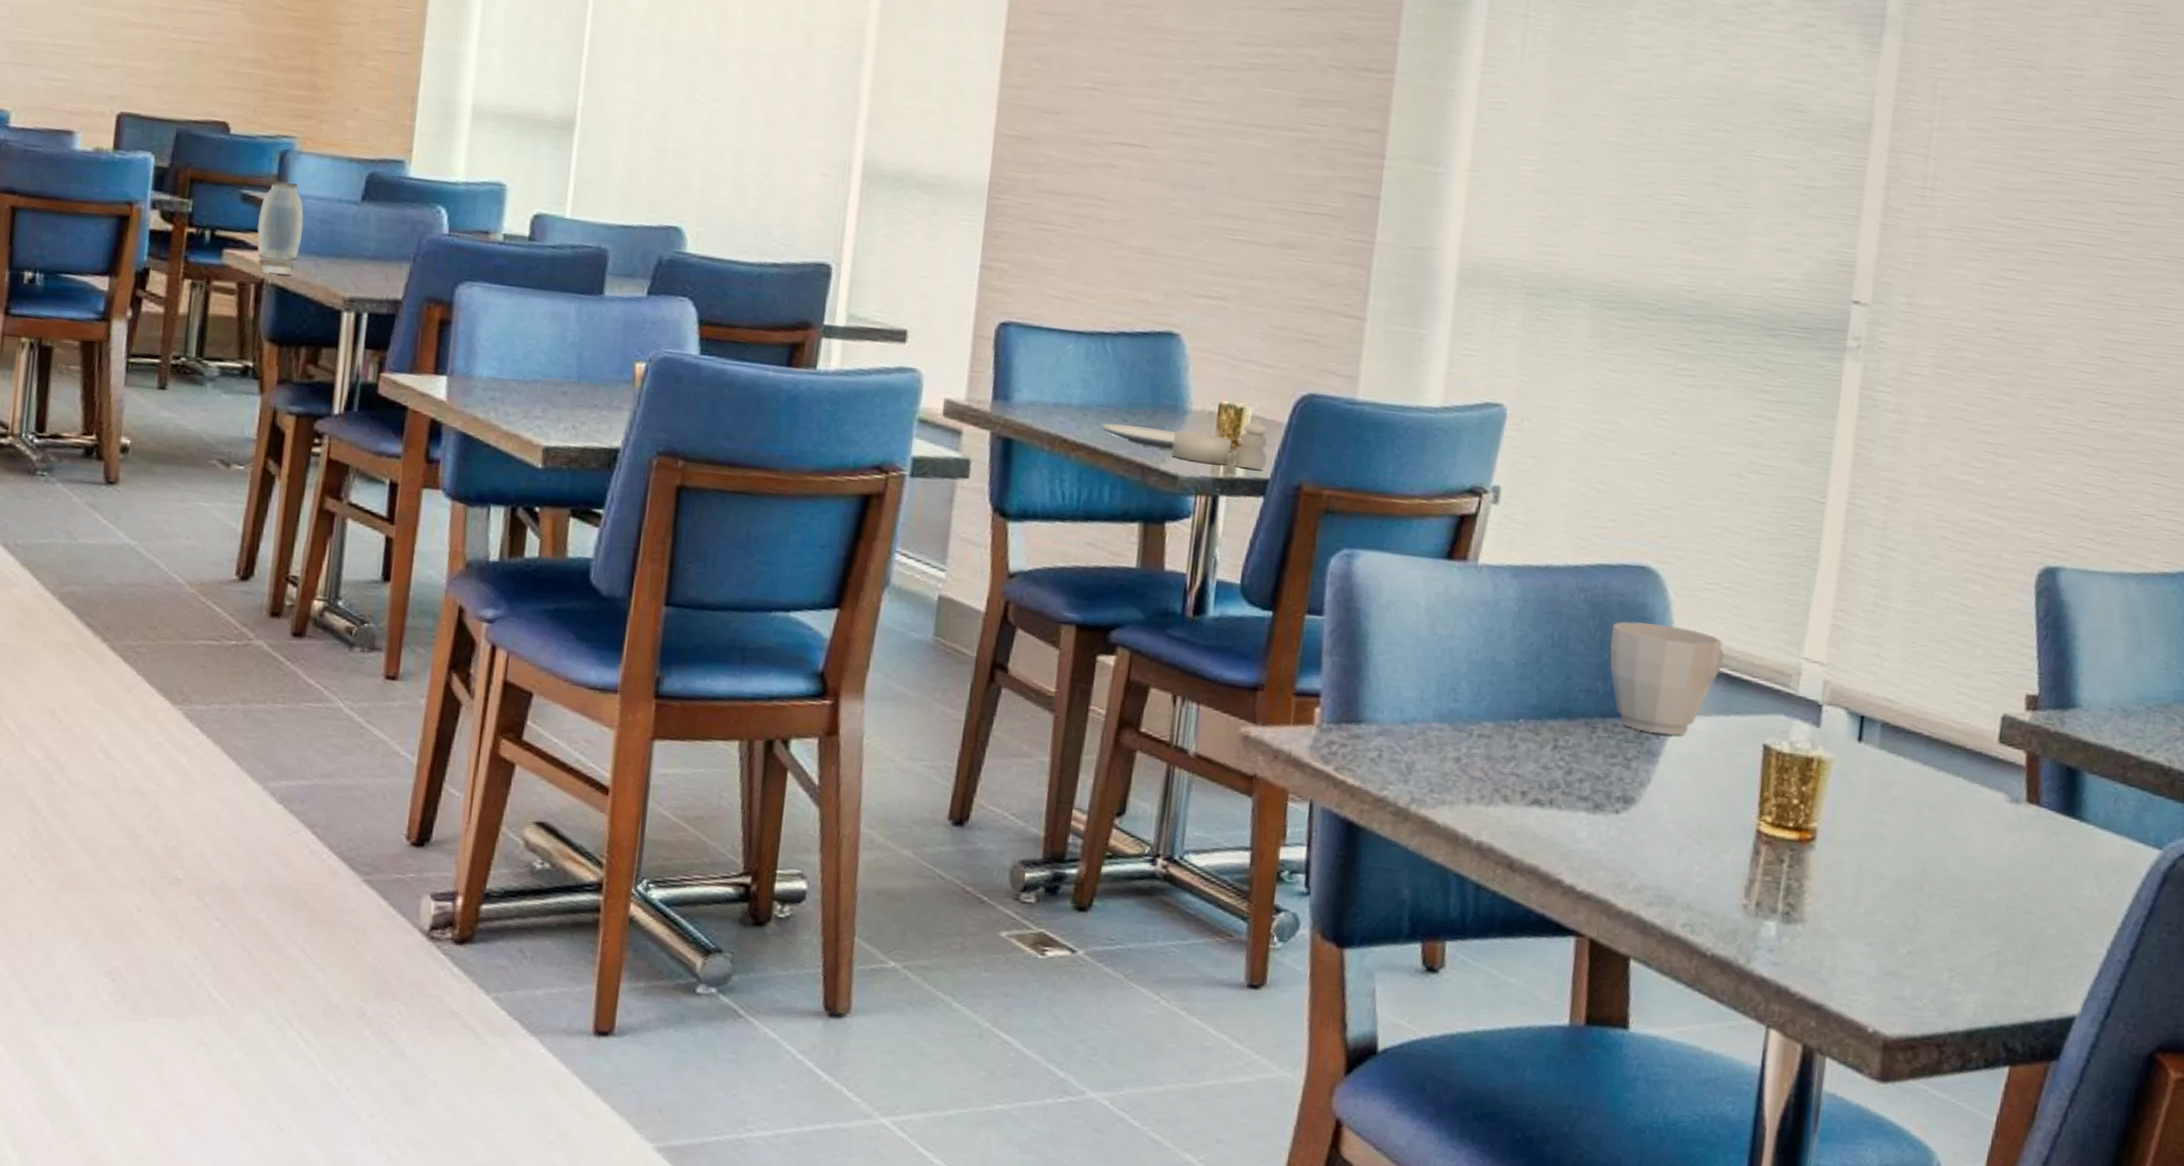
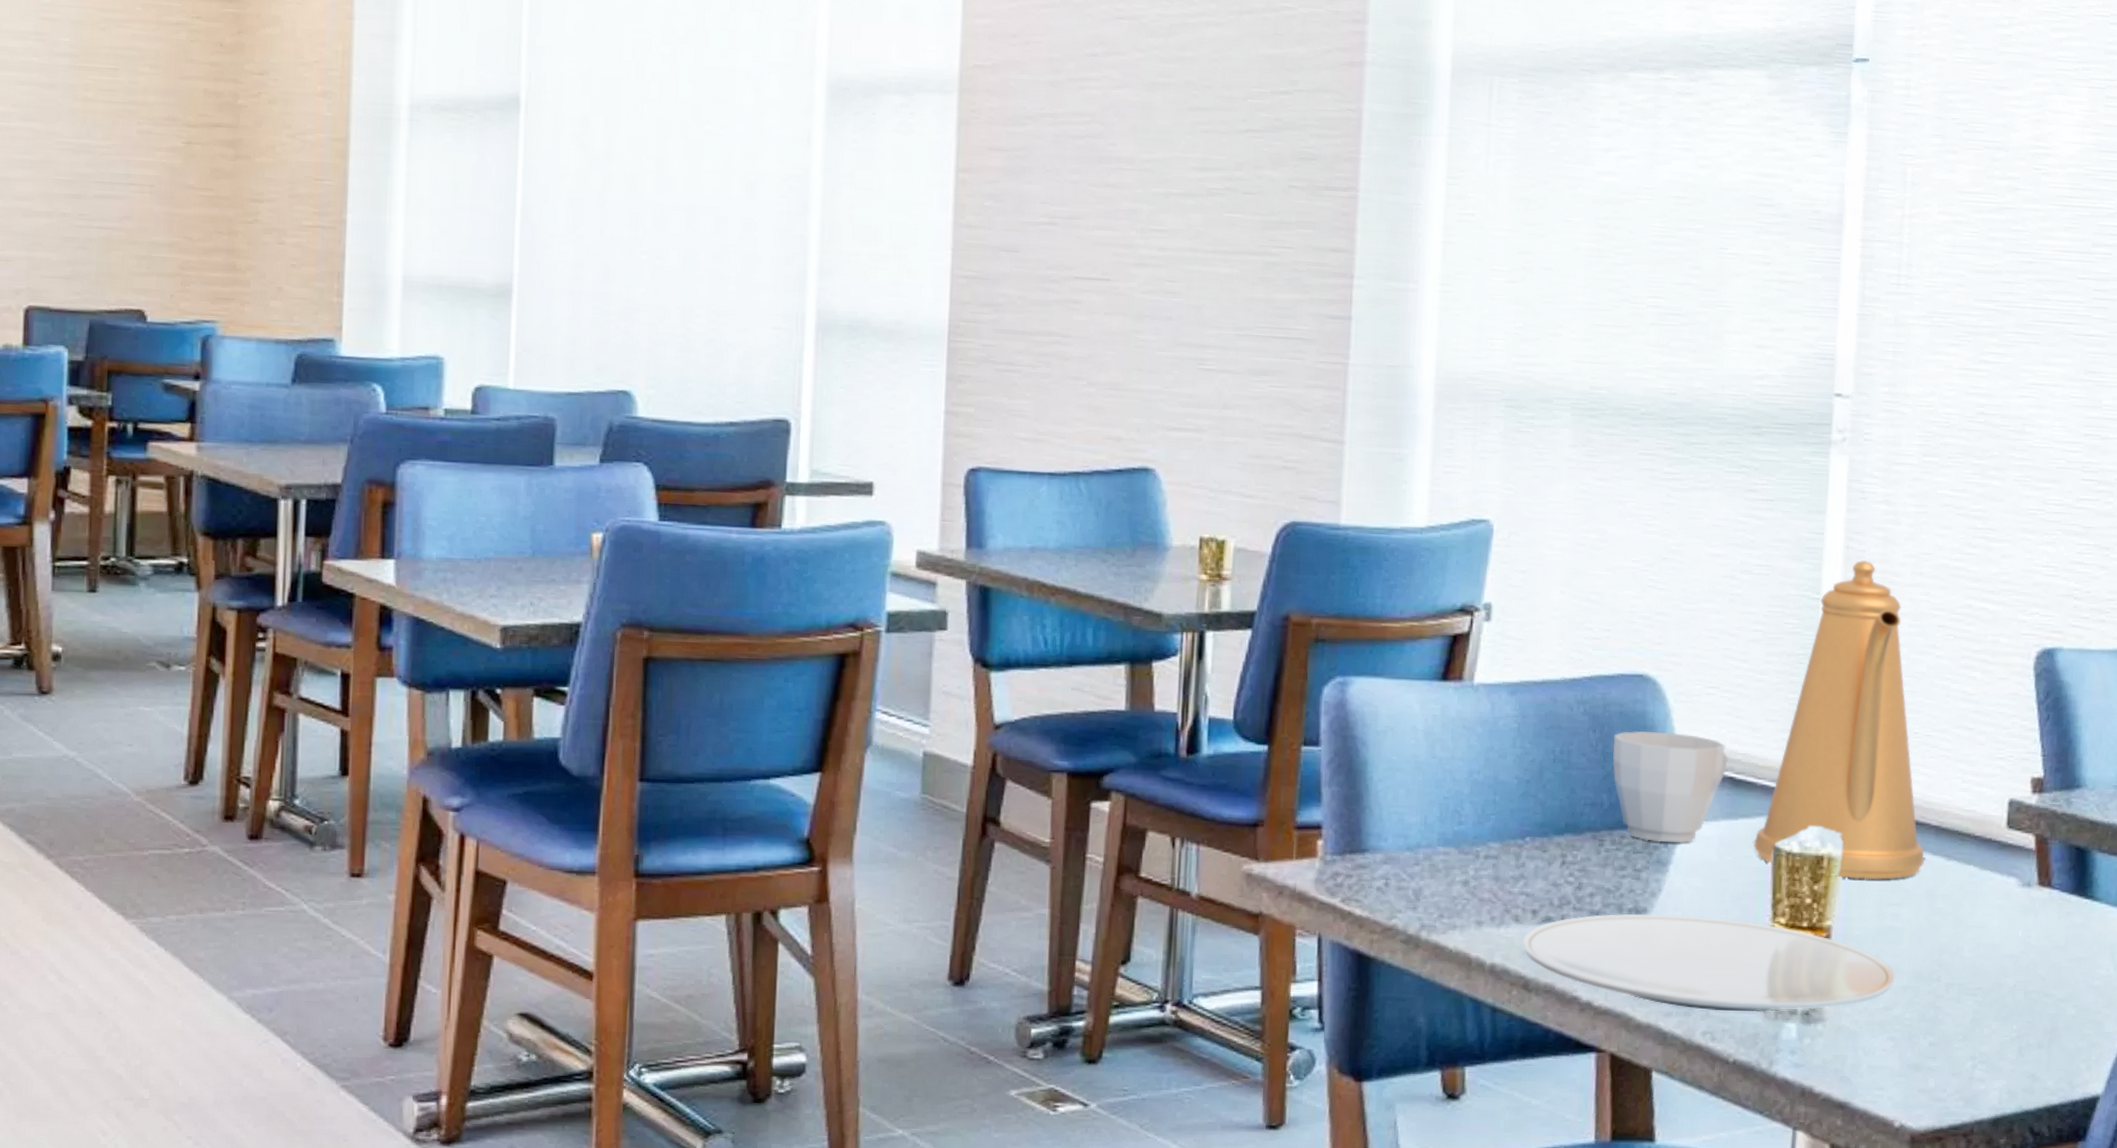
vase: present [257,180,304,275] -> none [182,367,232,466]
plate: present [1099,423,1176,449] -> none [1078,565,1157,587]
sugar bowl: present [1171,418,1268,470] -> none [1154,549,1253,603]
plate: none [1509,800,1879,910] -> present [1522,913,1896,1012]
coffee pot: none [1745,467,1914,786] -> present [1754,560,1924,880]

